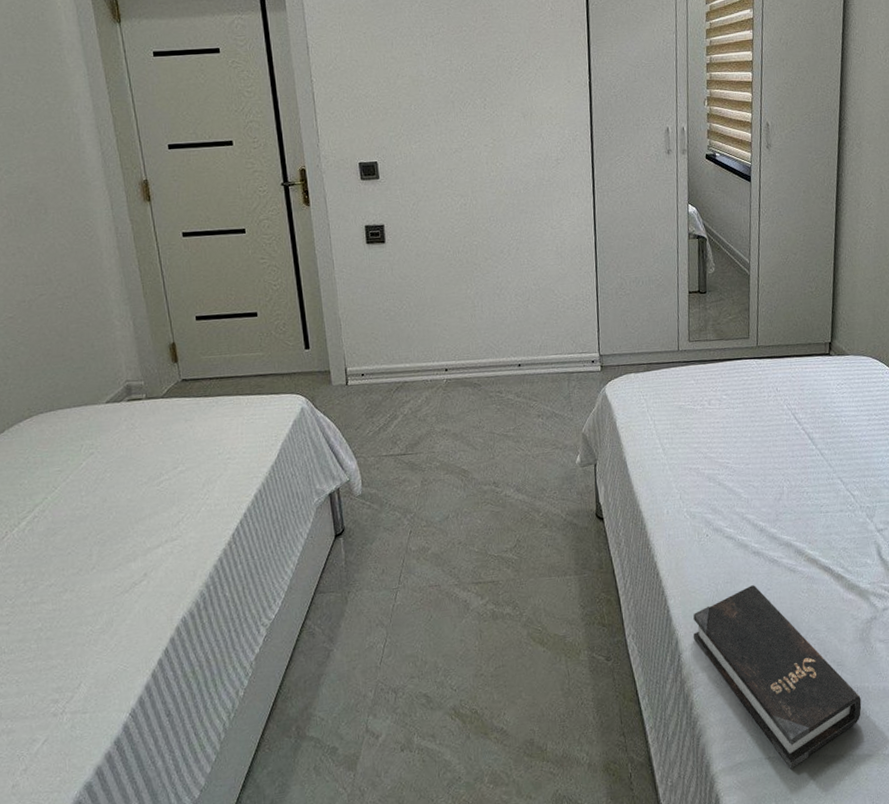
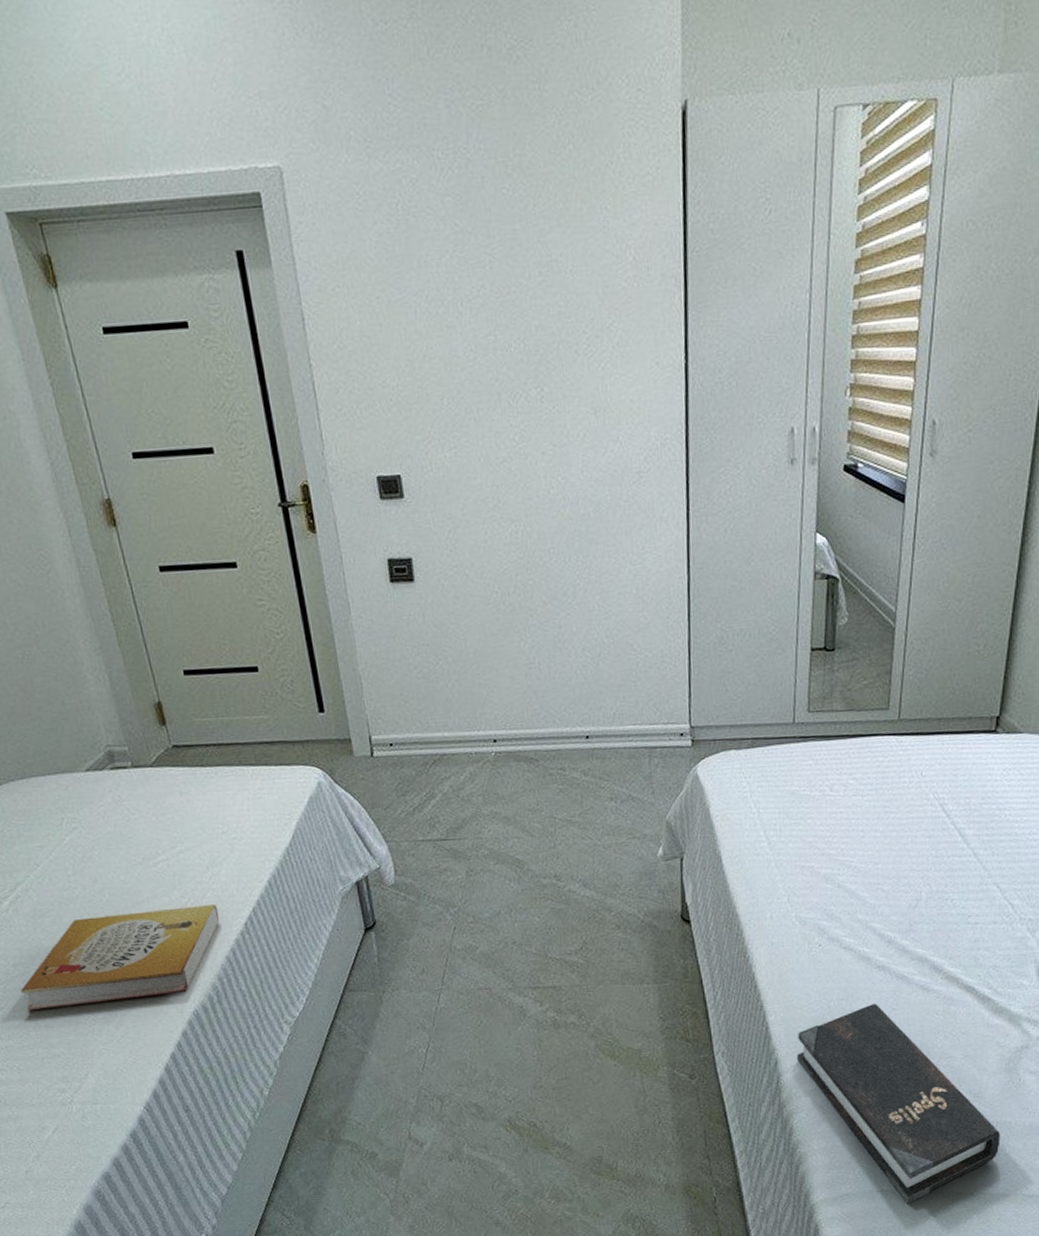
book: none [27,518,211,625] -> present [20,904,219,1011]

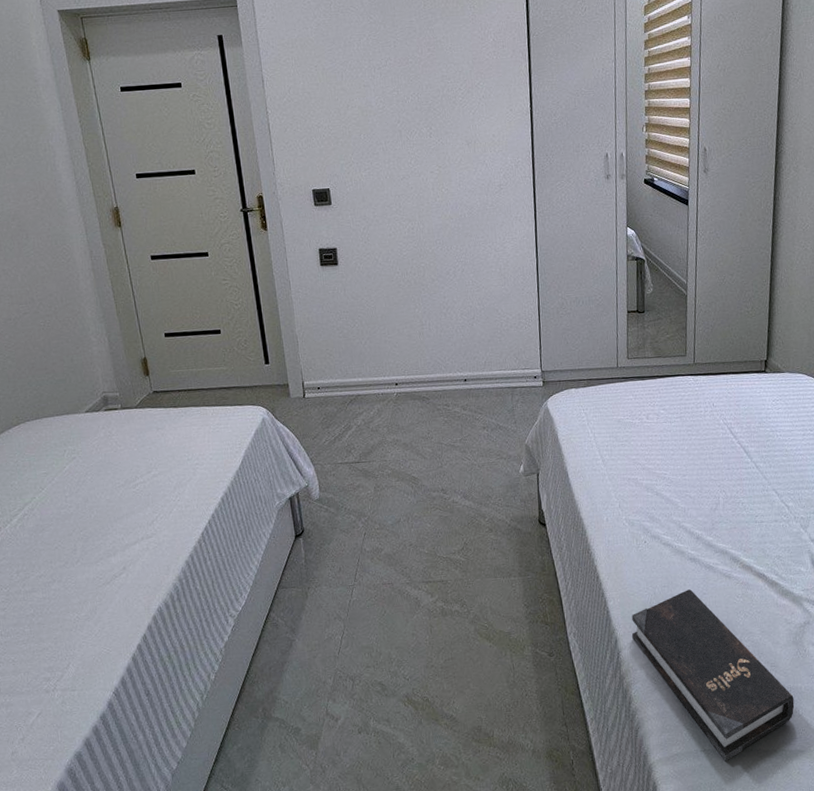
book: present [20,904,219,1011] -> none [20,518,182,611]

